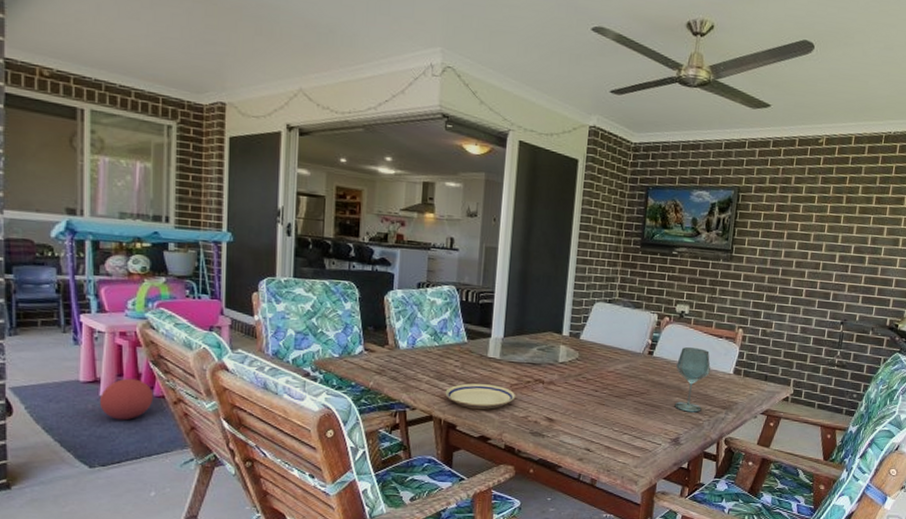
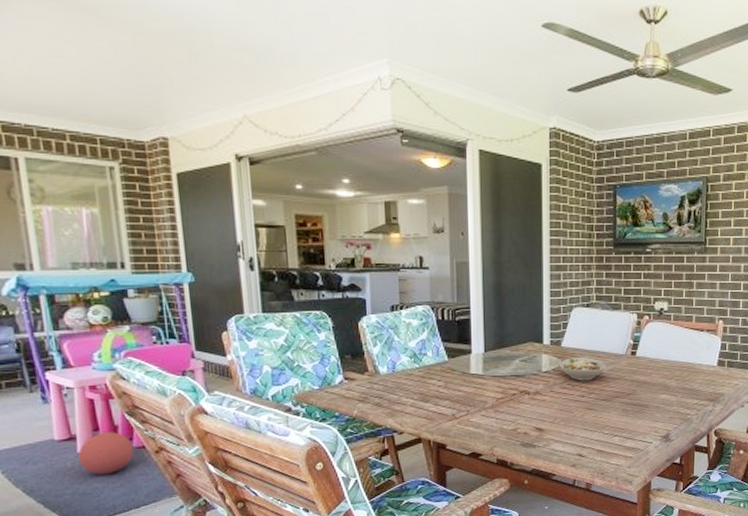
plate: present [445,383,515,410] -> none [431,401,502,427]
salad: none [576,351,622,376] -> present [560,357,606,381]
wine glass: present [674,347,711,413] -> none [660,344,694,408]

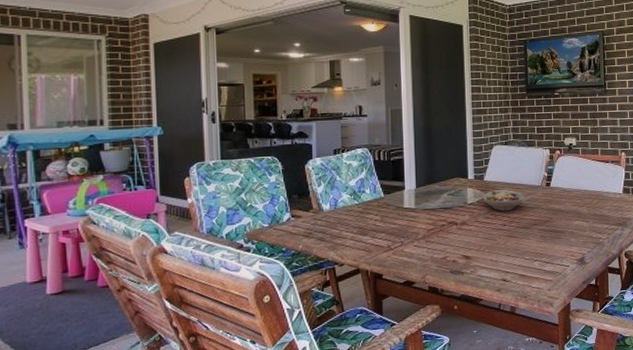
ball: present [77,432,134,475] -> none [46,273,98,315]

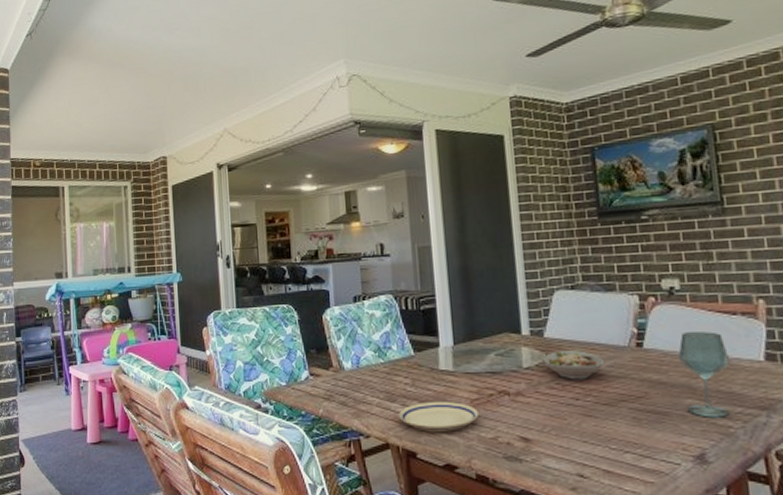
plate: none [369,232,433,257] -> present [398,402,478,431]
wine glass: none [572,174,602,233] -> present [678,331,730,418]

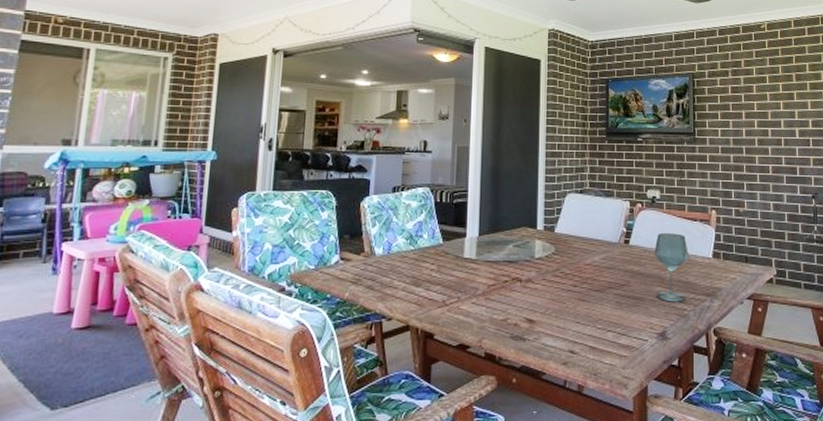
plate: present [398,402,478,431] -> none [422,287,493,314]
salad: present [544,350,604,380] -> none [553,245,599,269]

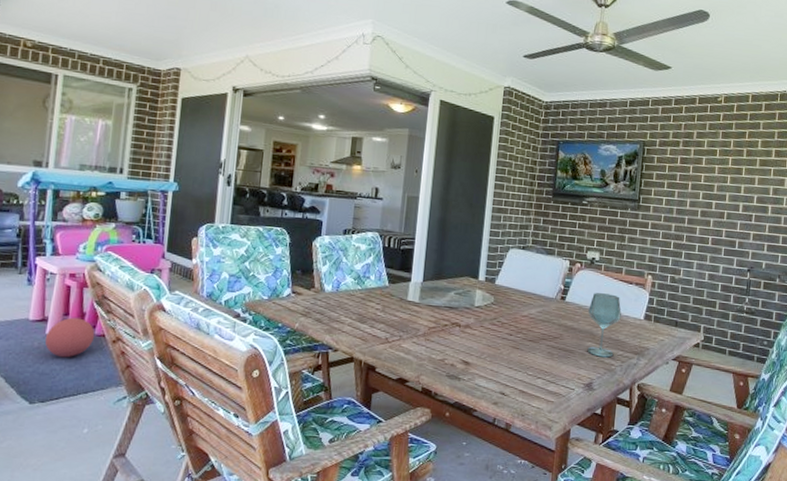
ball: none [69,306,126,353] -> present [44,317,95,358]

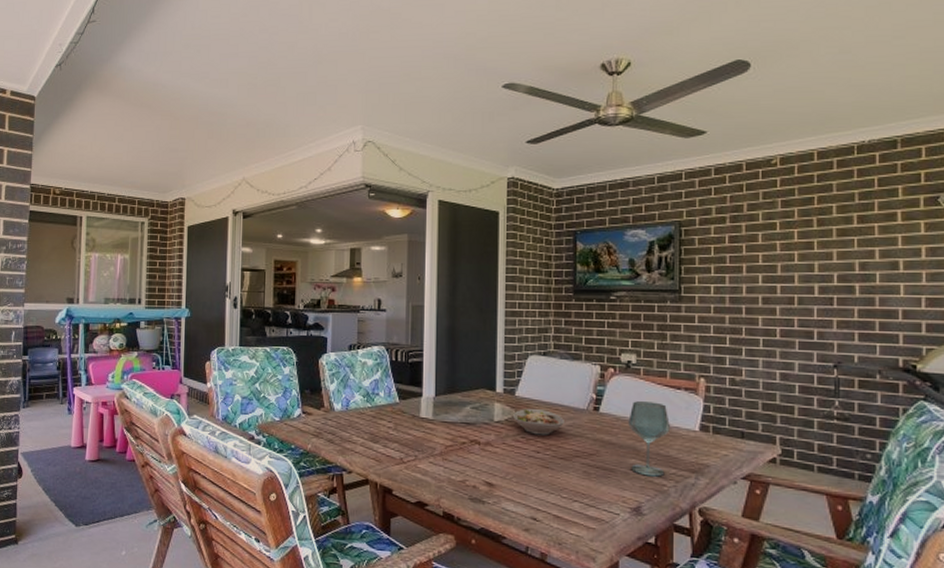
ball: present [44,317,95,358] -> none [85,443,126,483]
salad: none [492,296,535,320] -> present [513,409,564,435]

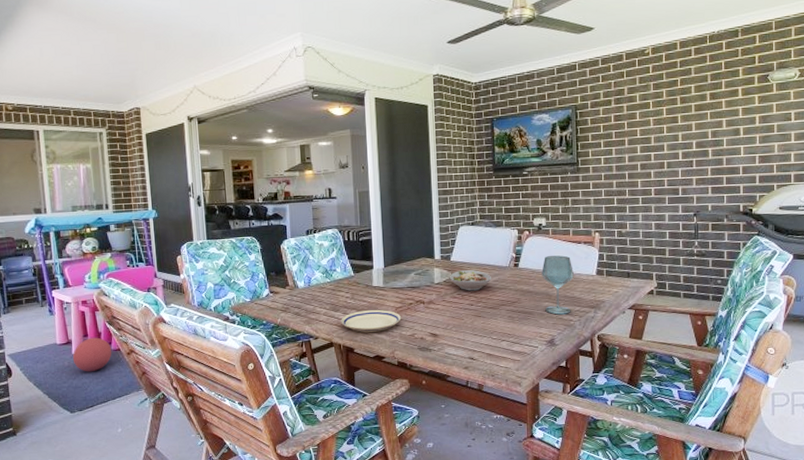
ball: none [85,443,126,483] -> present [72,337,112,372]
plate: none [380,445,451,473] -> present [341,310,401,333]

